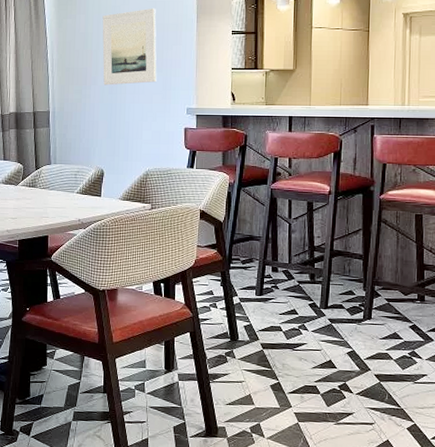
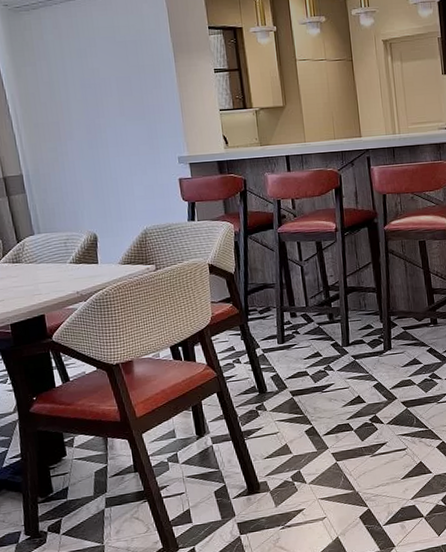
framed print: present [102,9,157,85] -> none [67,49,141,140]

